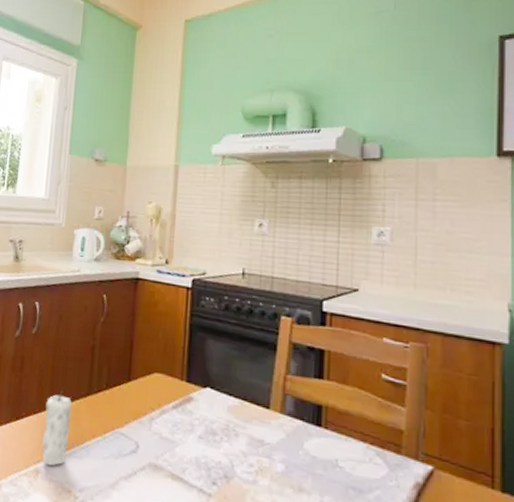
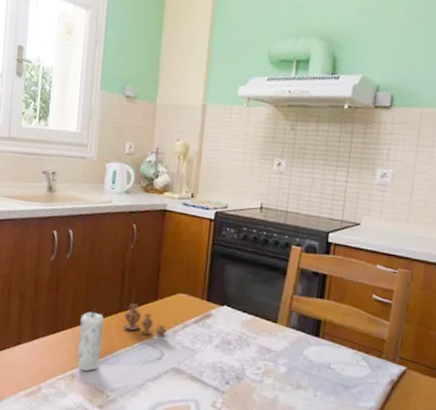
vase: none [93,383,142,427] -> present [123,302,167,338]

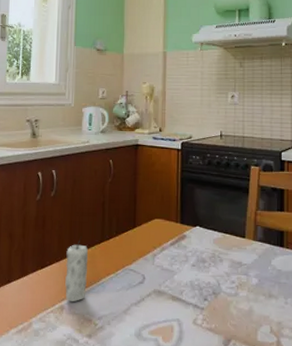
vase: present [123,302,167,338] -> none [106,231,146,263]

